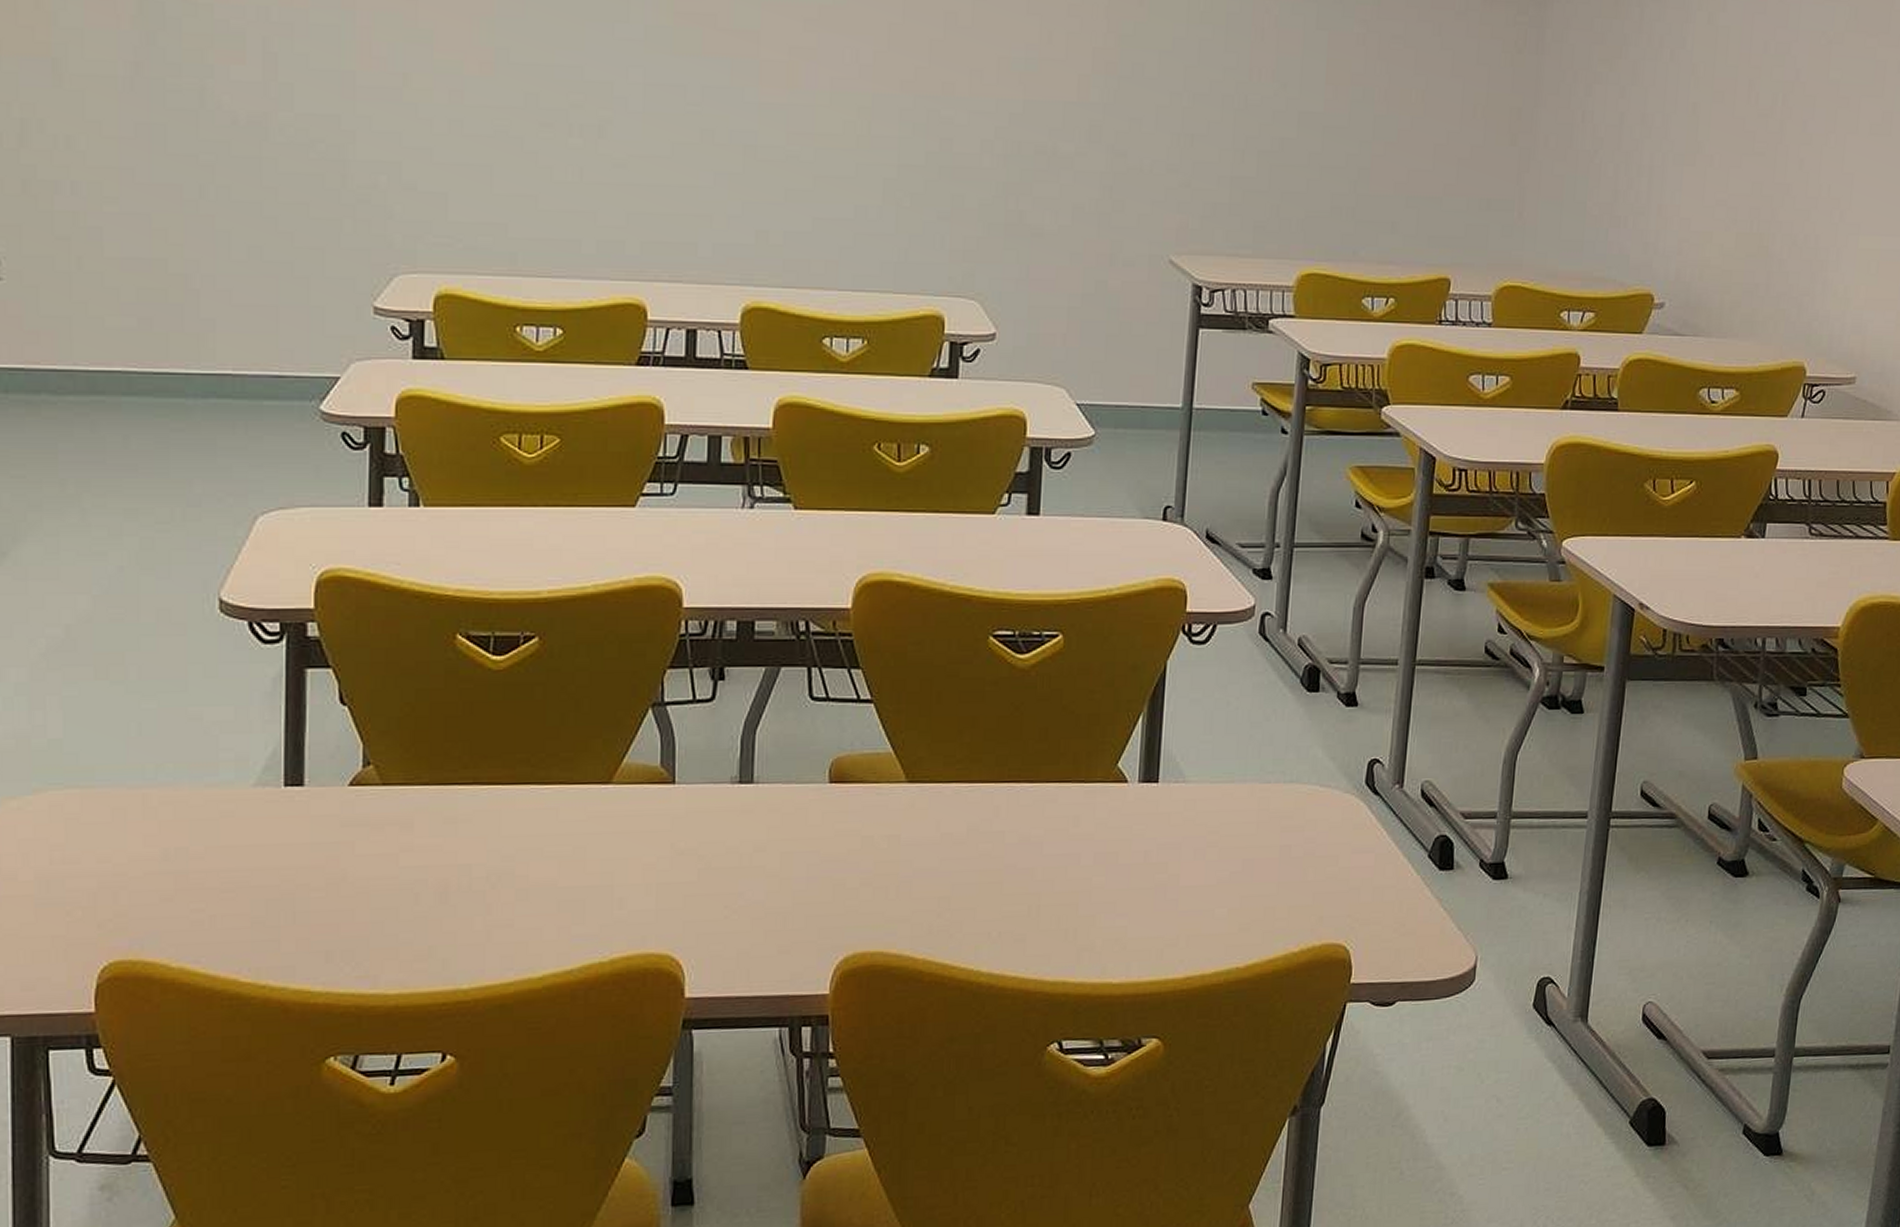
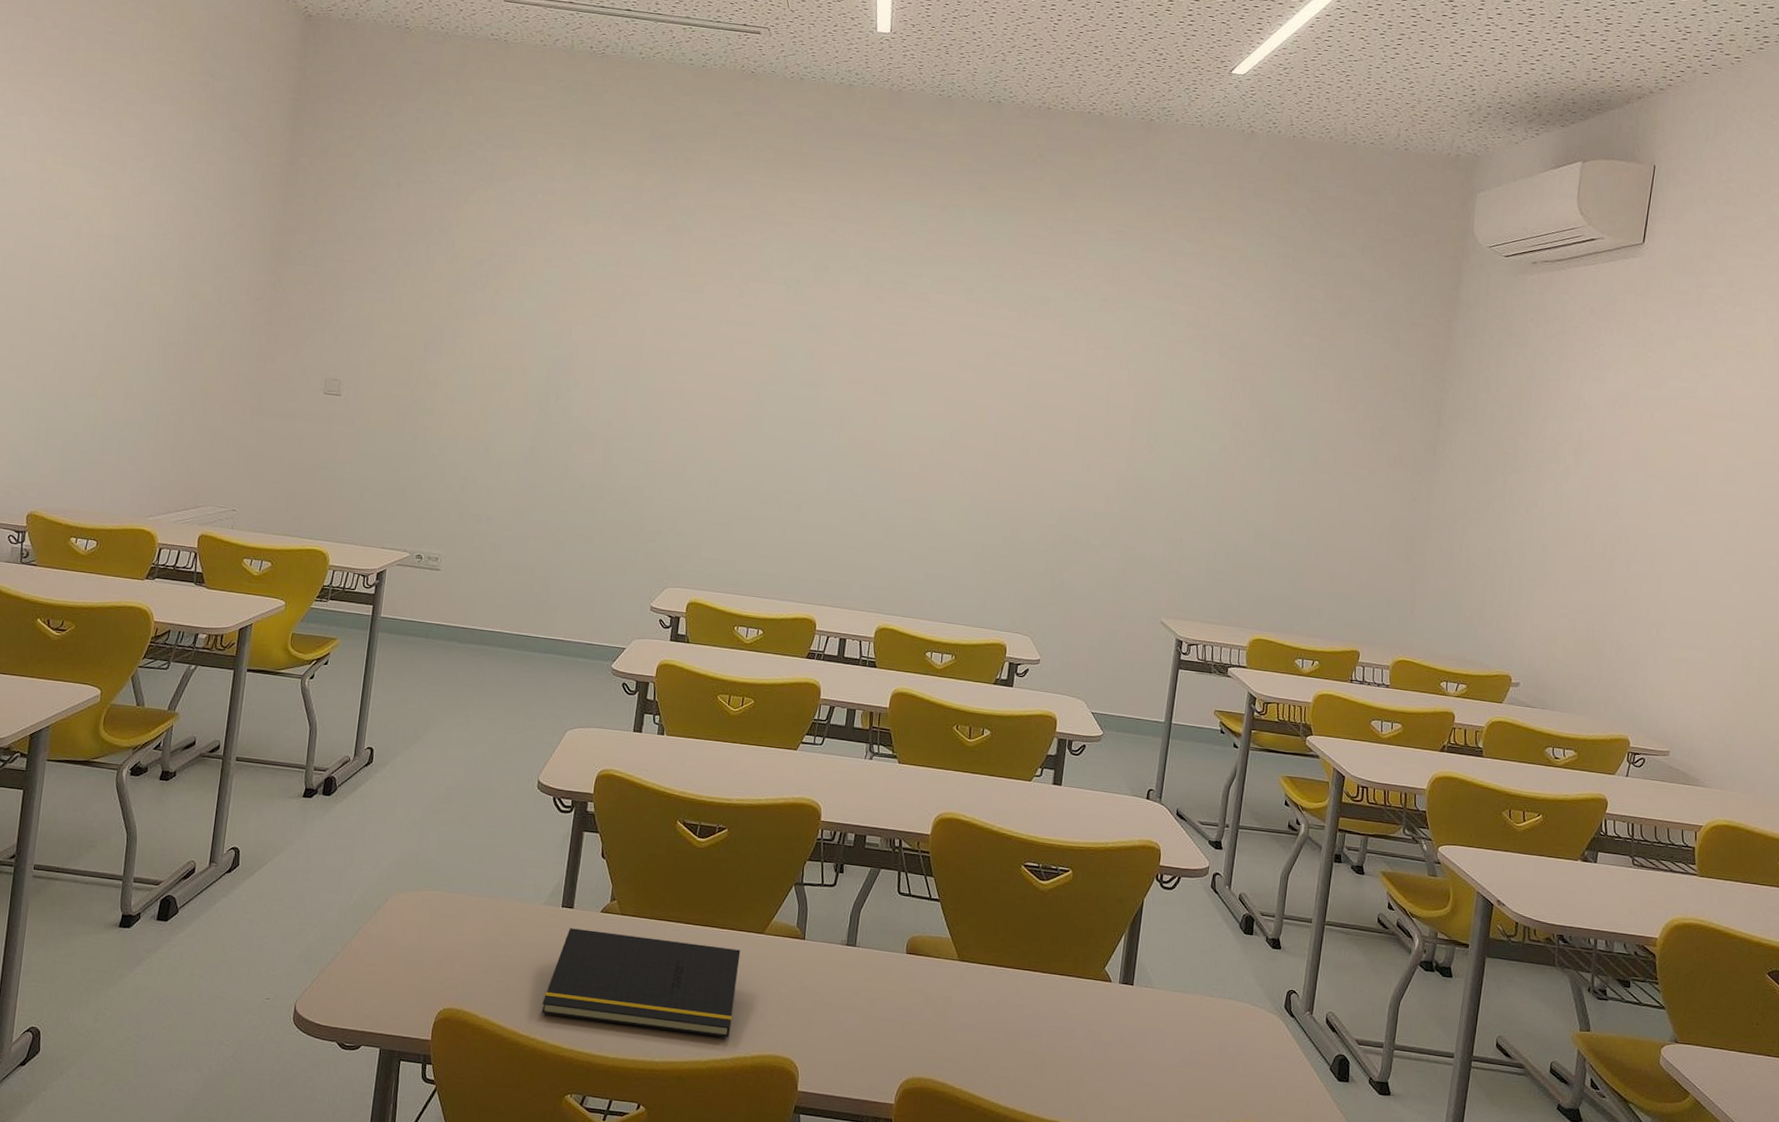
notepad: none [271,811,578,948] -> present [541,928,741,1037]

